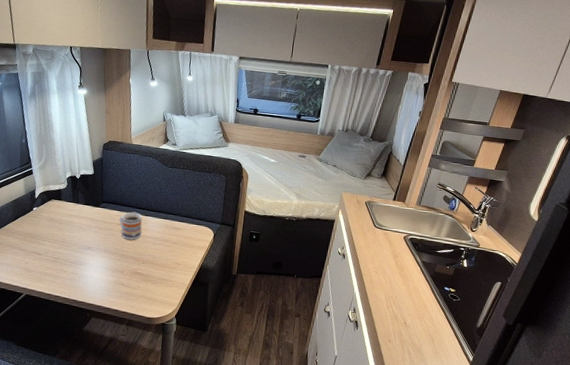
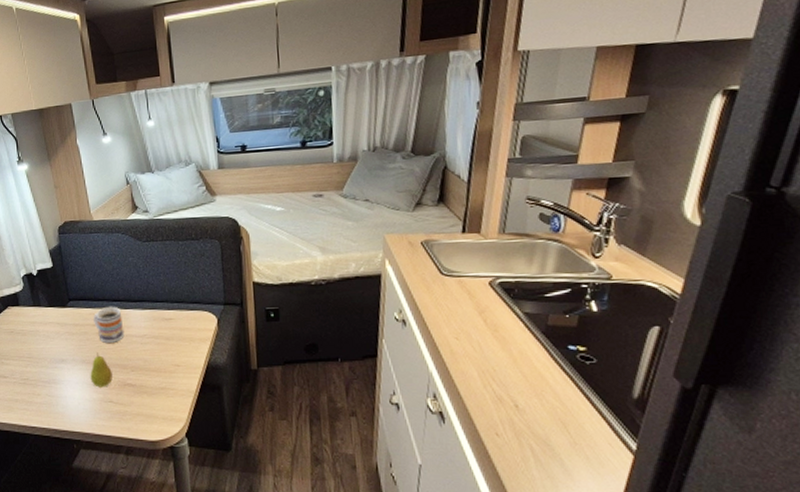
fruit: none [109,245,127,273] -> present [90,352,113,388]

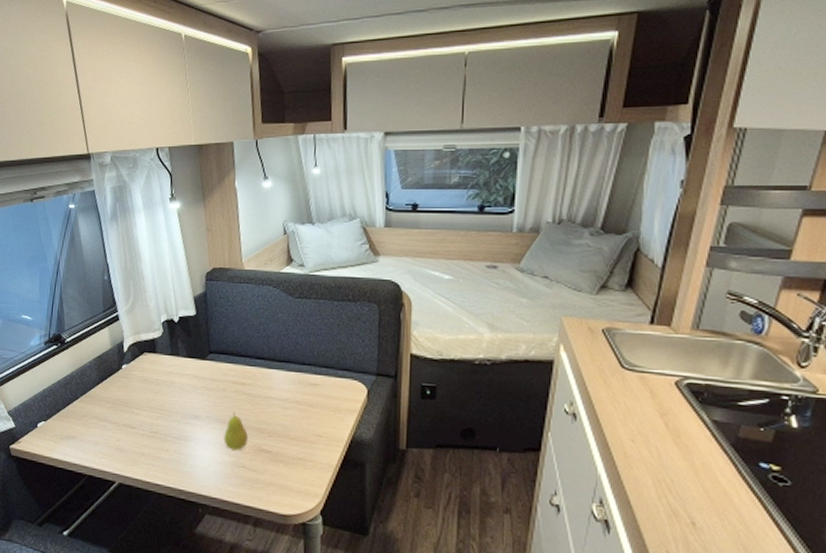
mug: present [93,306,125,344] -> none [234,363,266,405]

